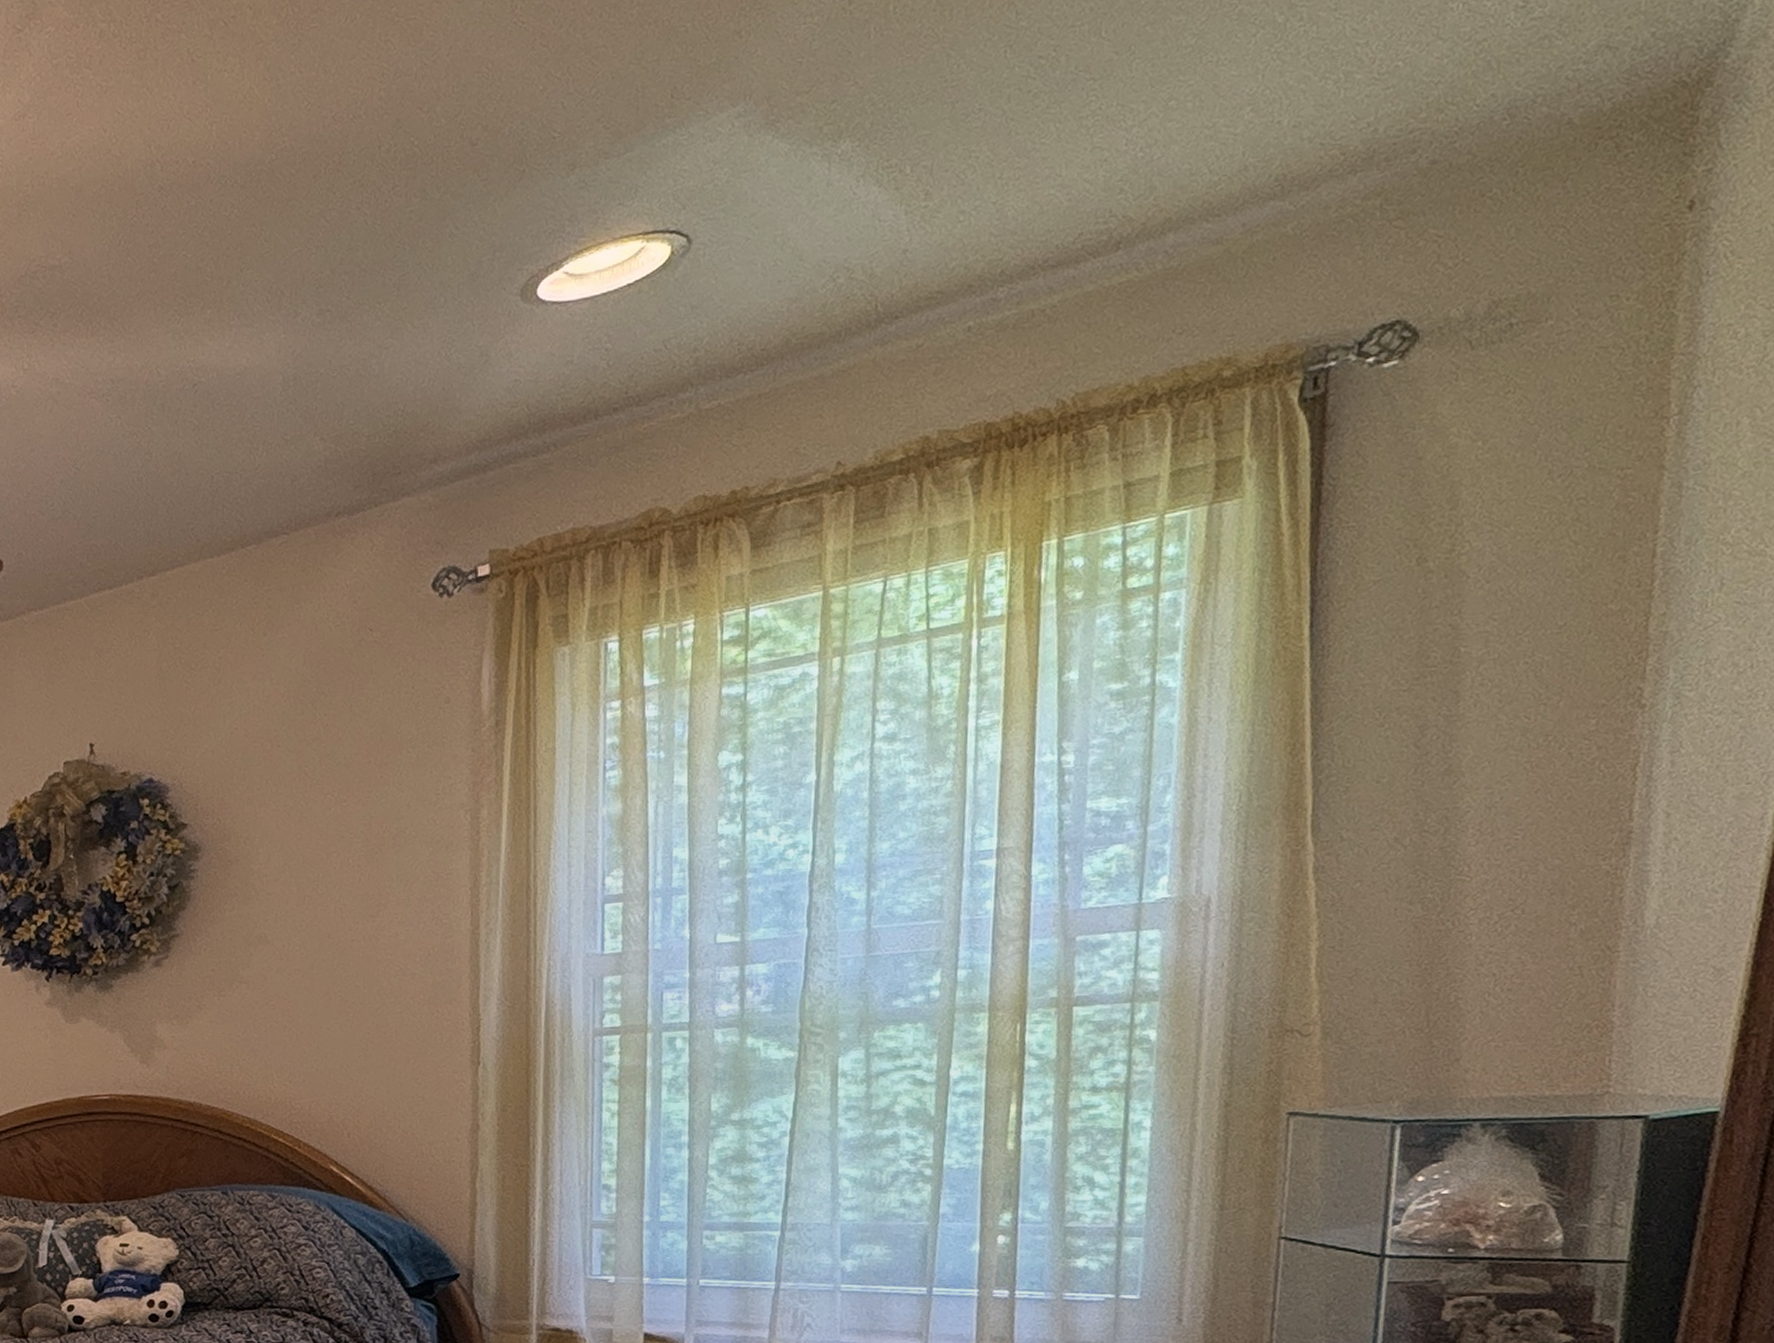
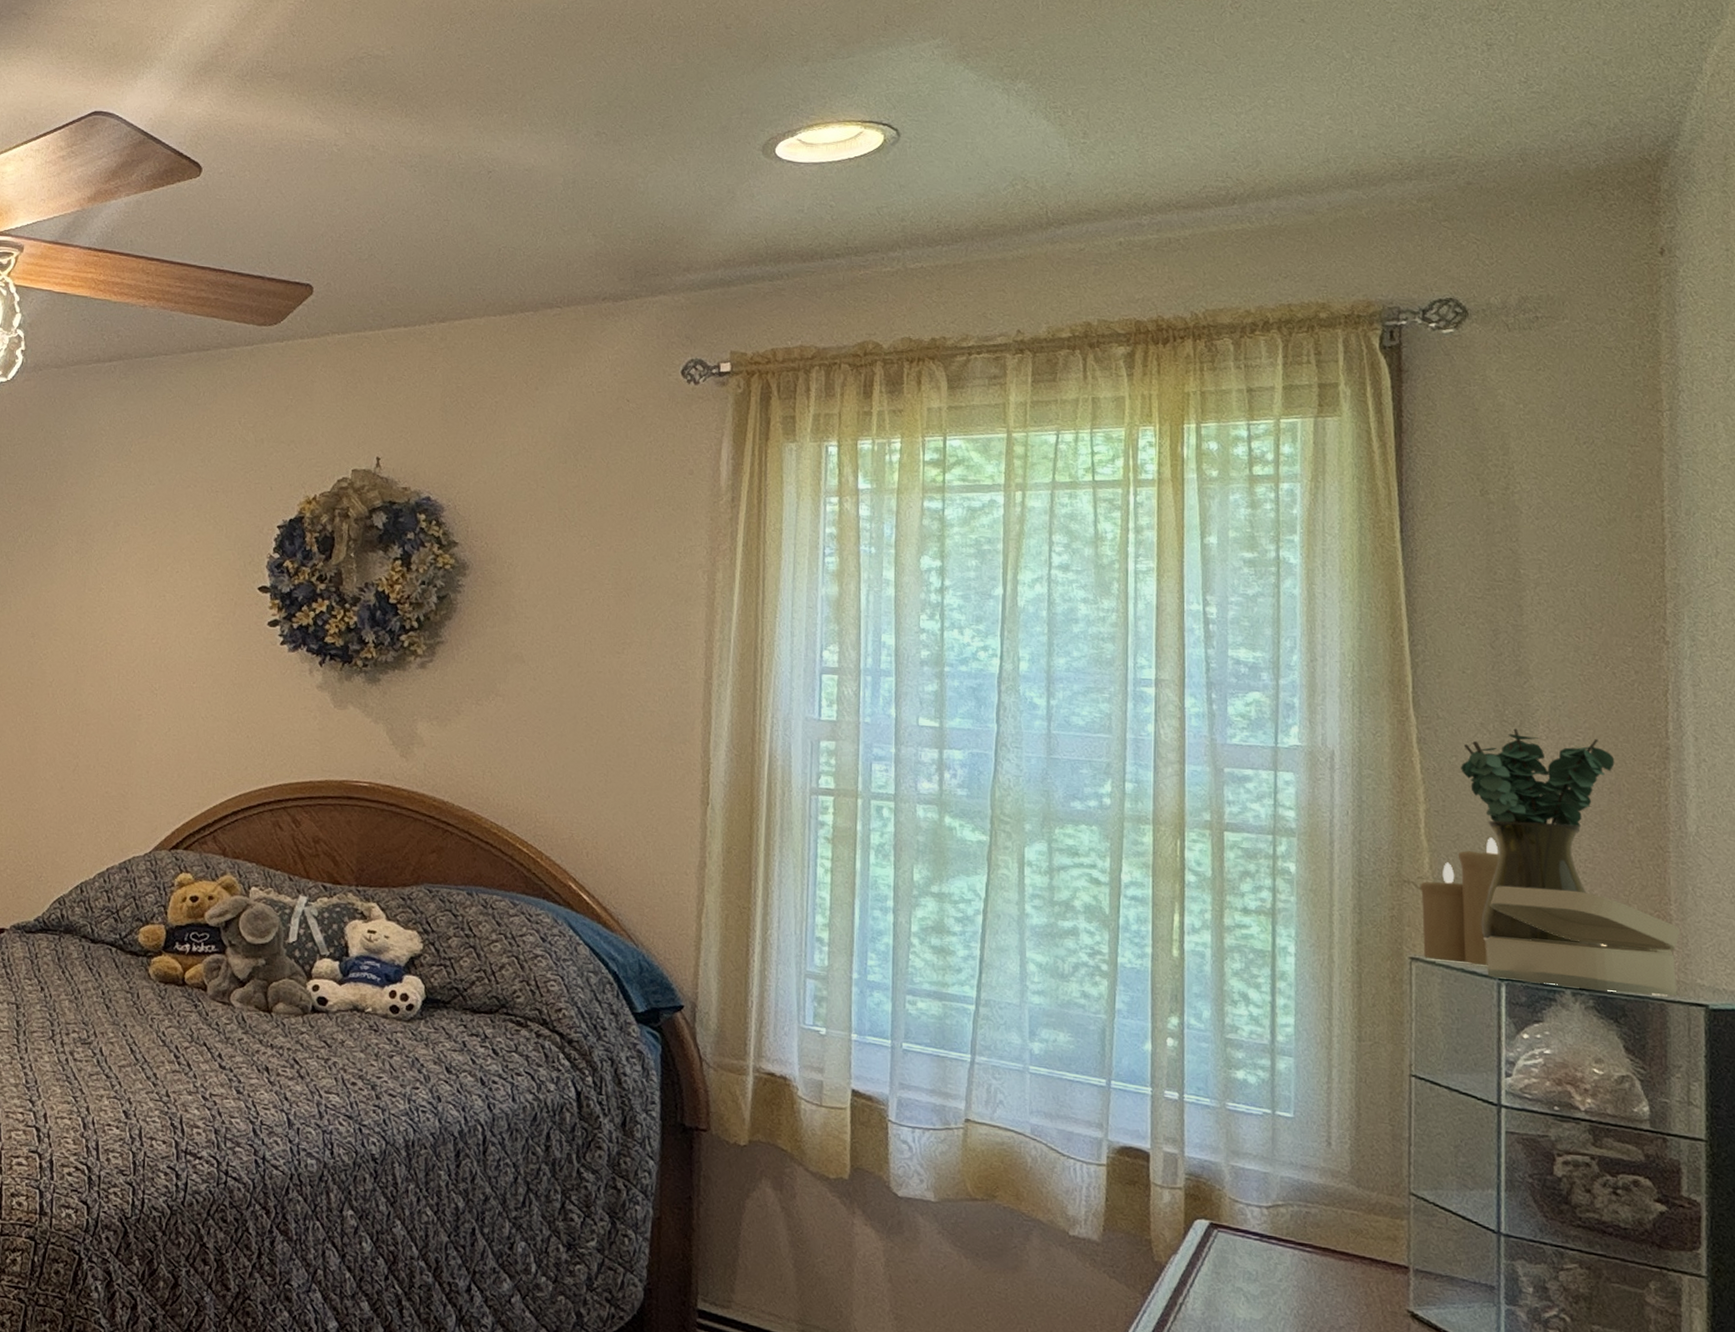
candle: none [1304,967,1407,1111] -> present [1420,837,1500,966]
vase: none [1365,834,1561,1085] -> present [1461,728,1615,947]
jewelry box: none [1379,1011,1624,1121] -> present [1486,885,1681,997]

